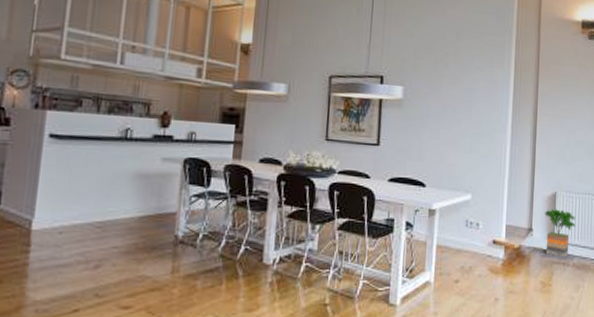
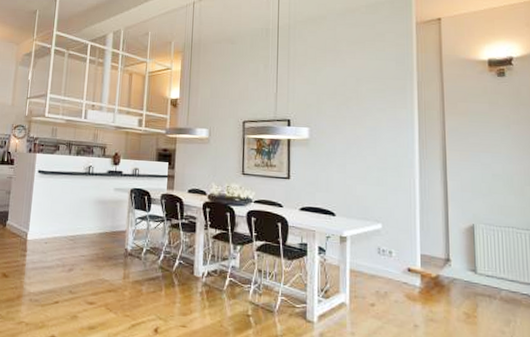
potted tree: present [545,209,576,258] -> none [463,241,500,291]

